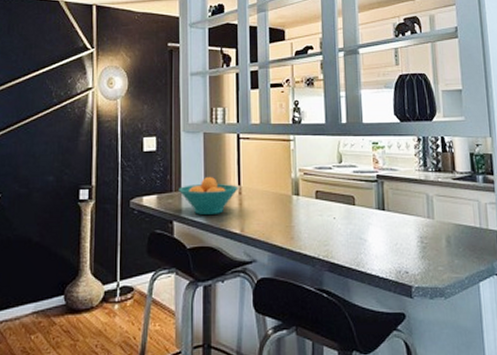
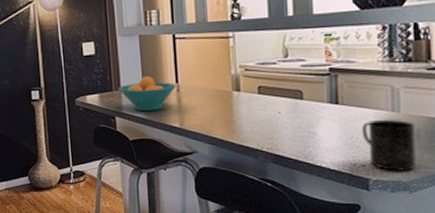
mug: none [404,225,450,277] -> present [361,119,417,171]

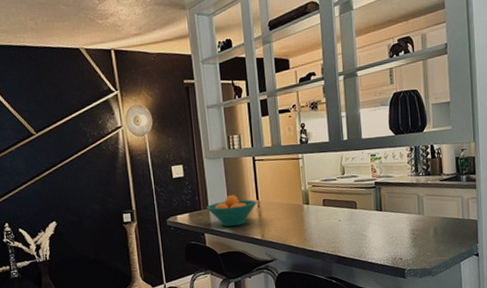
mug: present [361,119,417,171] -> none [398,221,436,261]

